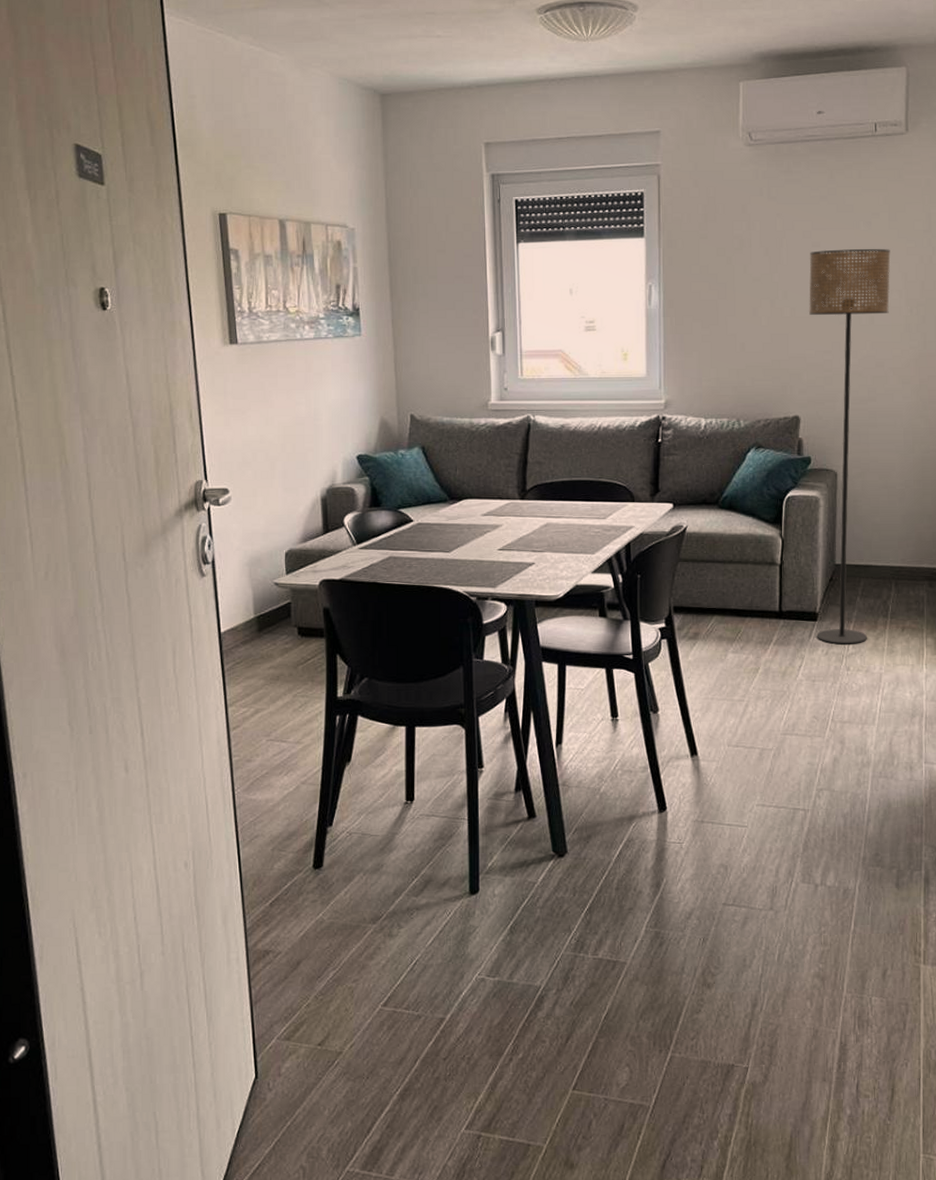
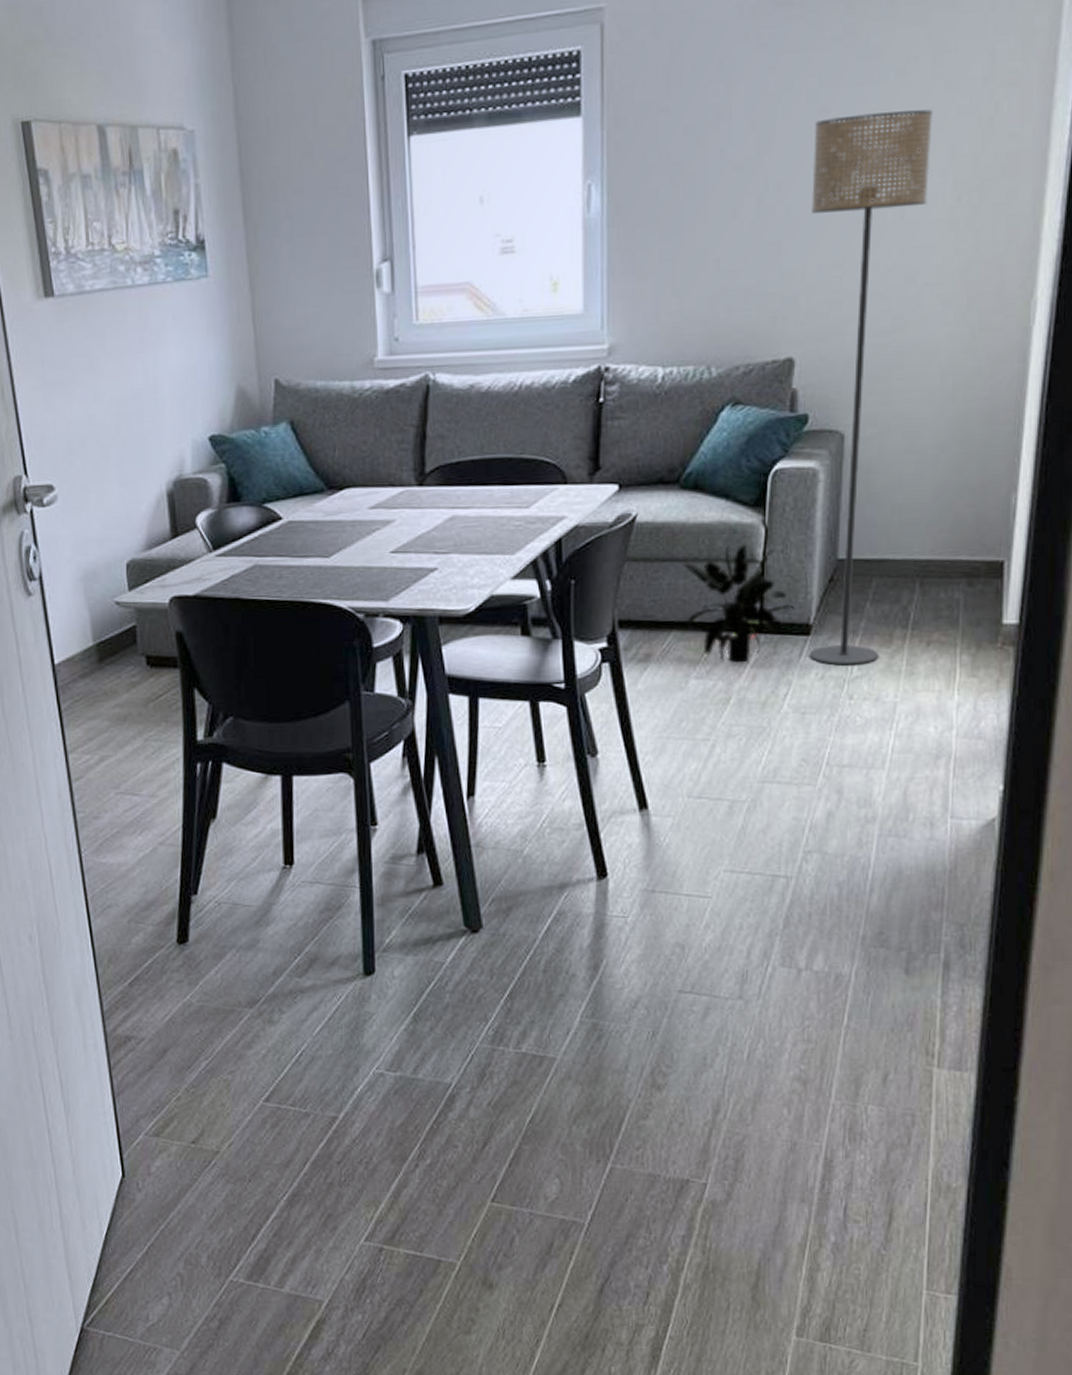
potted plant: none [722,551,805,640] -> present [683,544,794,662]

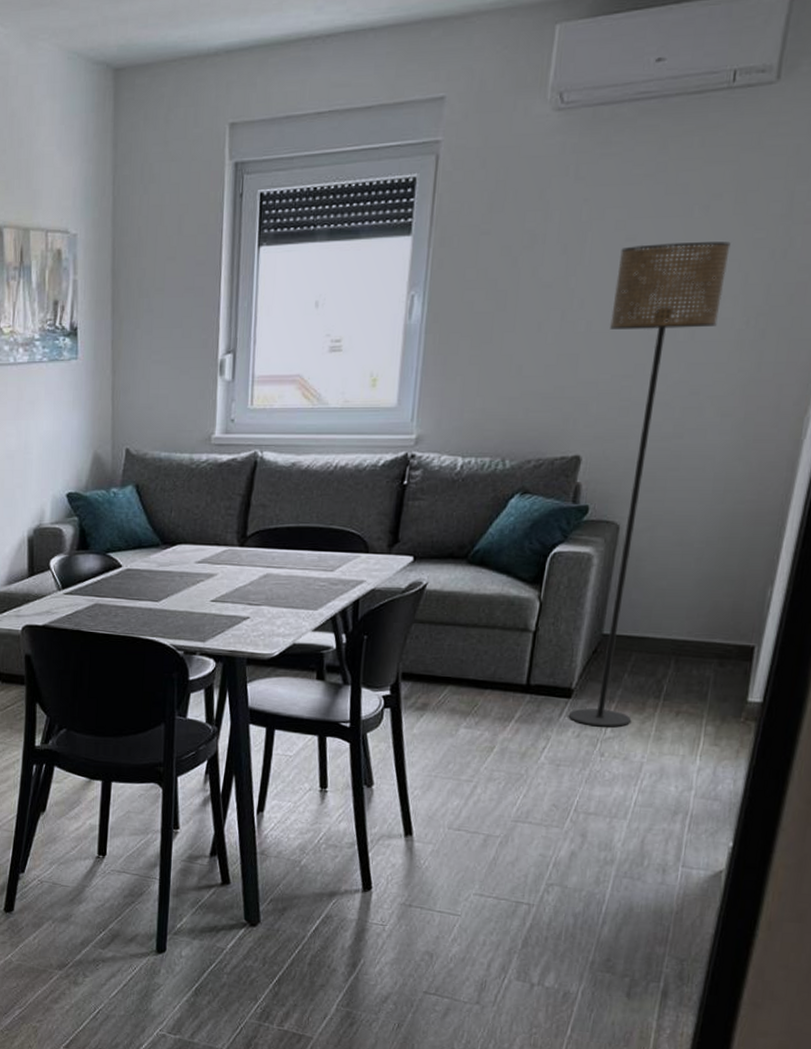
potted plant: present [683,544,794,662] -> none [461,614,559,717]

